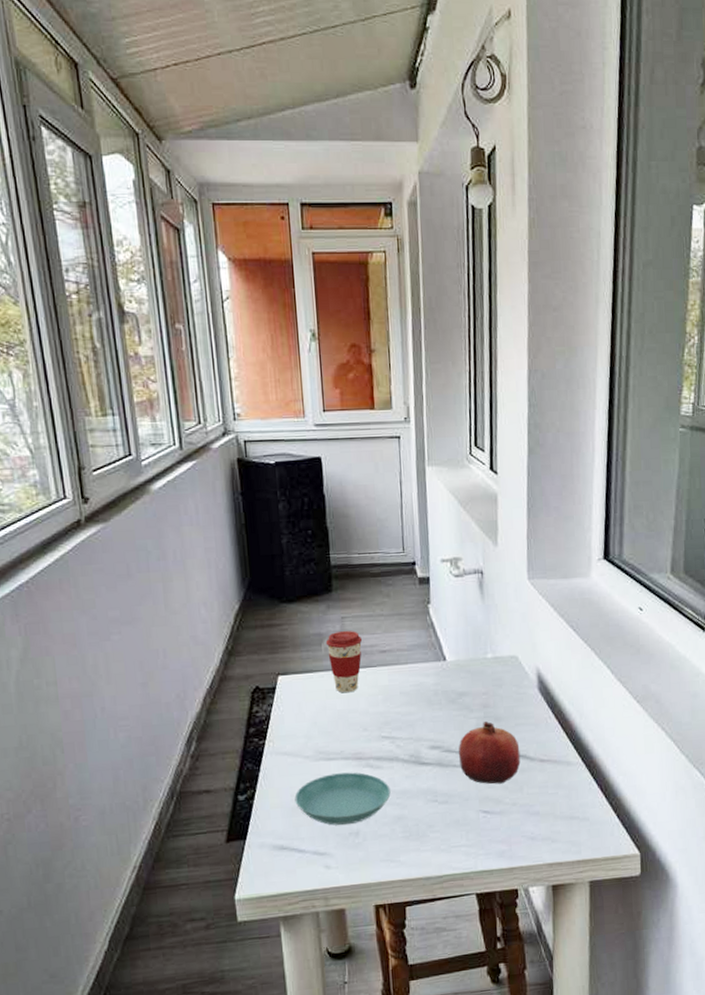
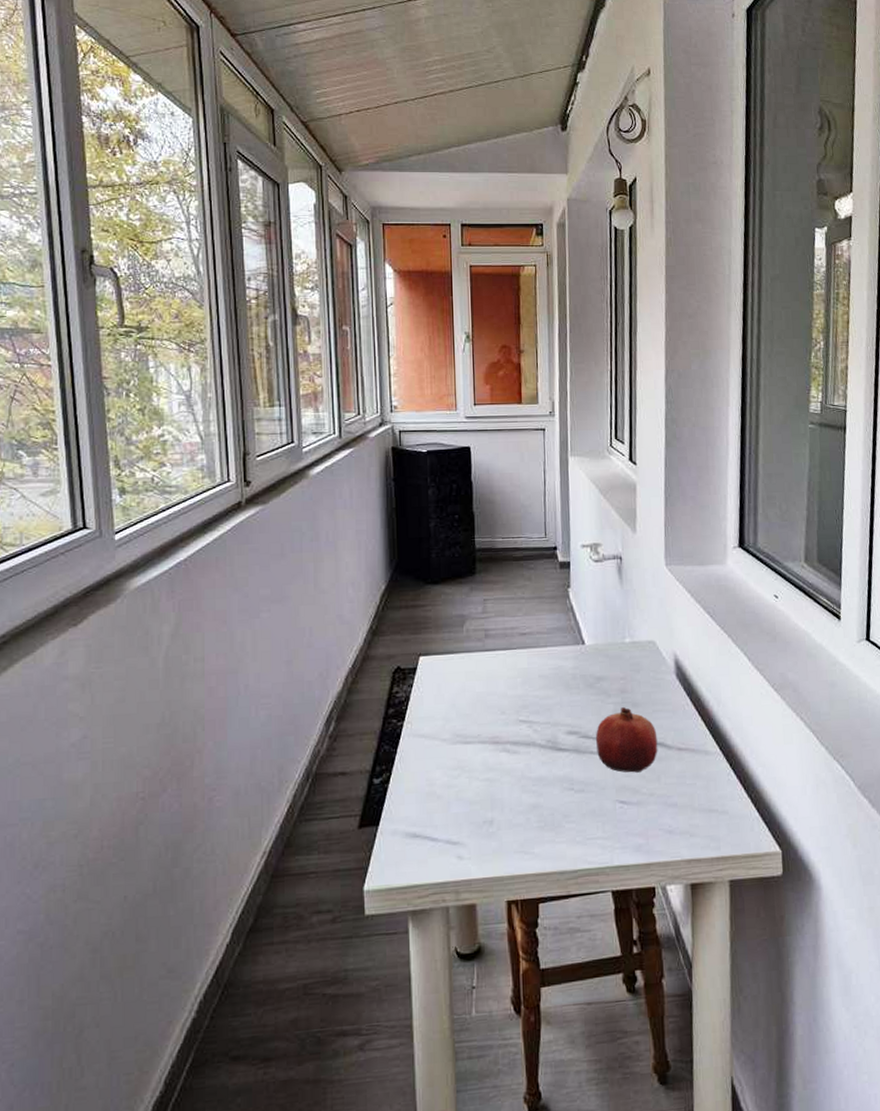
saucer: present [294,772,391,826] -> none [430,757,527,813]
coffee cup: present [325,631,363,693] -> none [467,613,504,675]

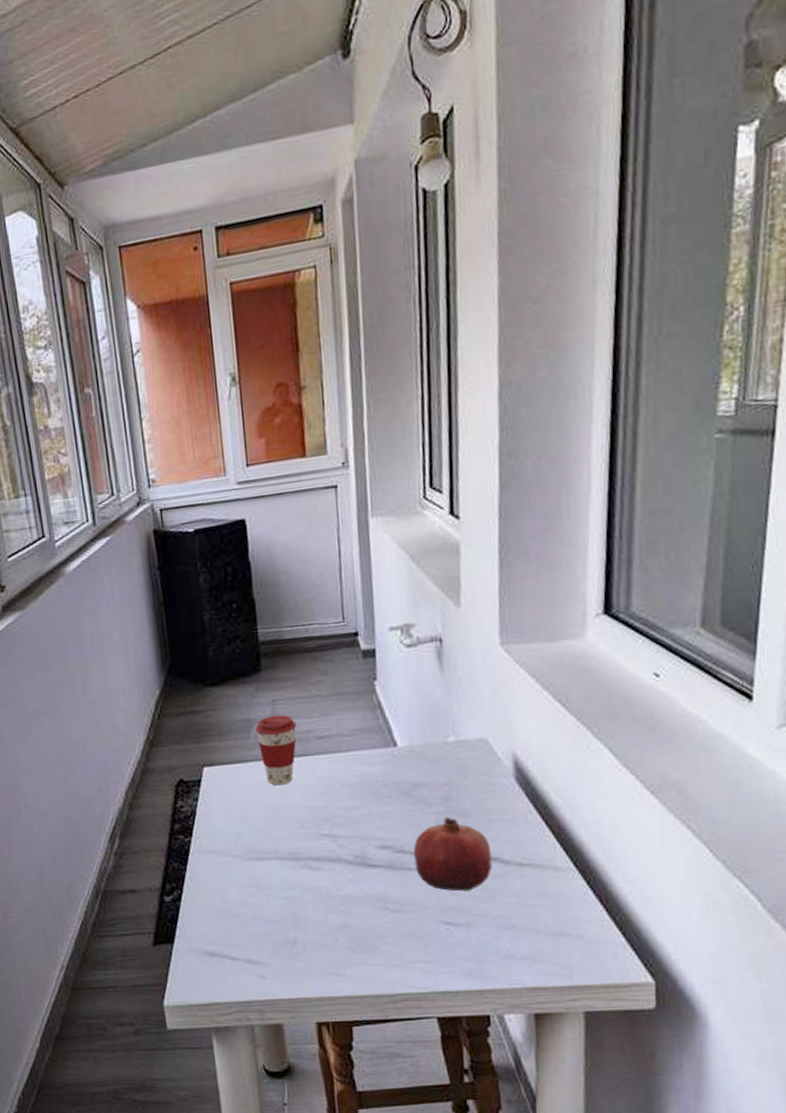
coffee cup: none [467,613,504,675] -> present [255,715,297,786]

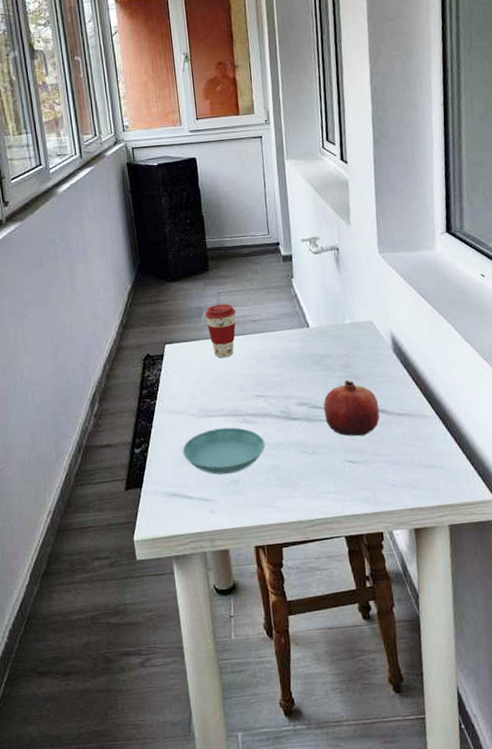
saucer: none [224,874,333,933] -> present [182,427,265,475]

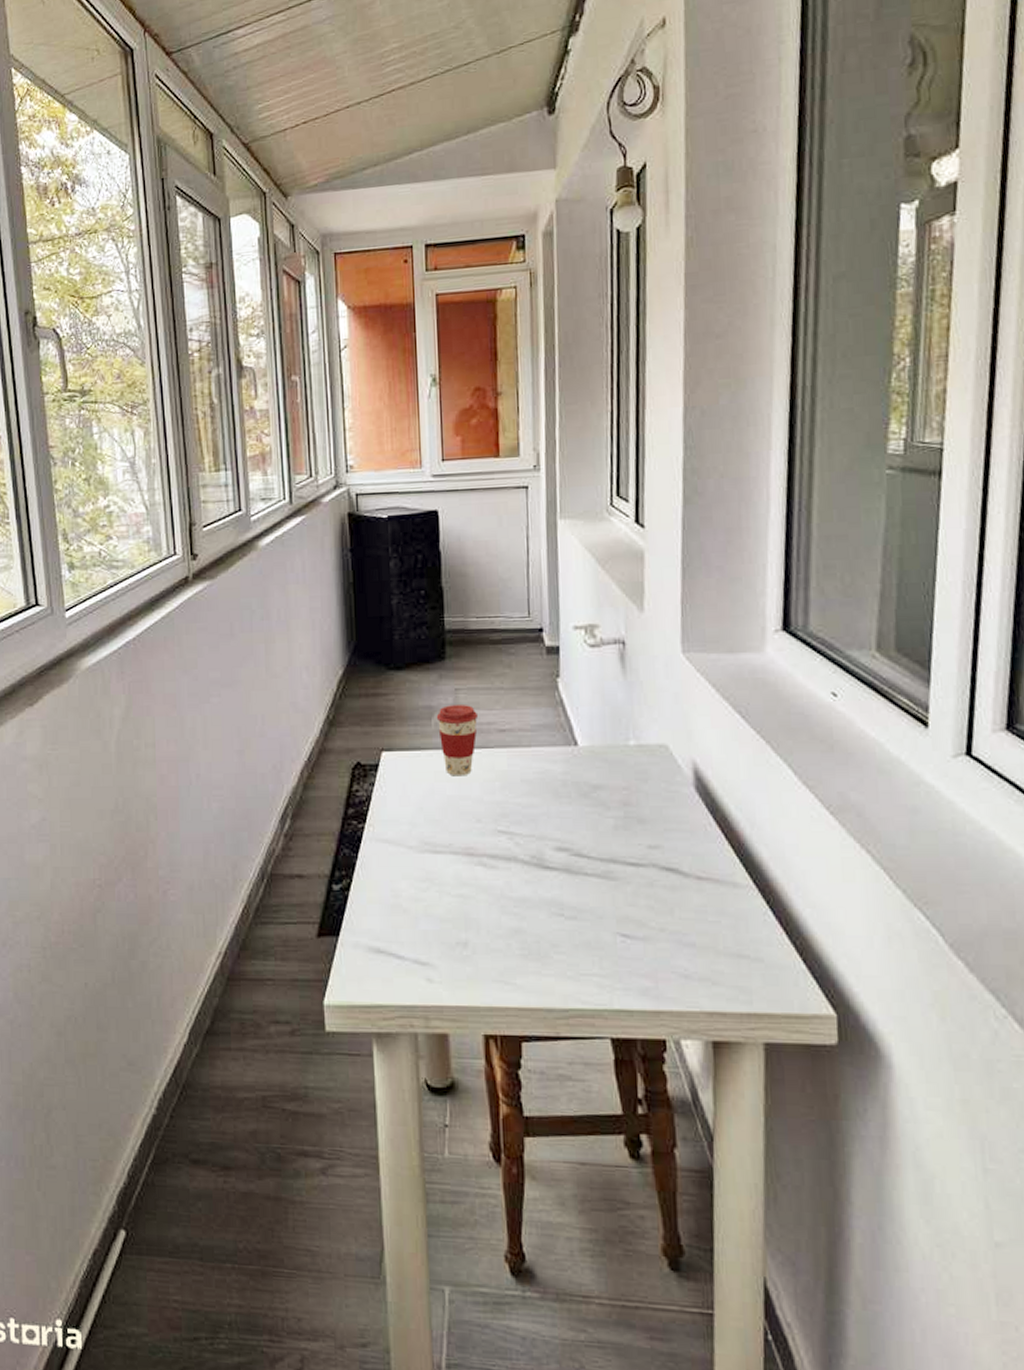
saucer: present [182,427,265,475] -> none [395,870,507,933]
fruit: present [323,380,380,437] -> none [590,823,671,902]

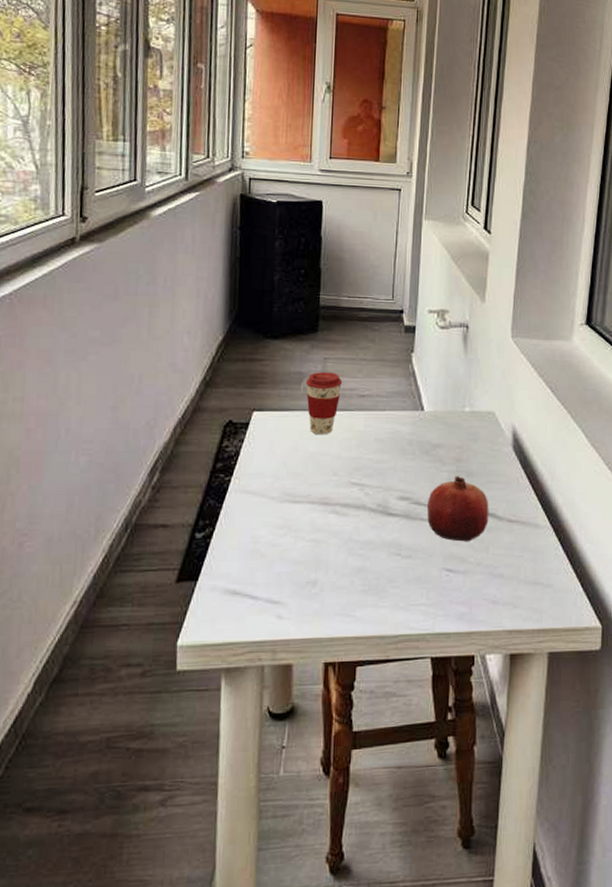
fruit: none [590,823,671,902] -> present [426,476,489,542]

